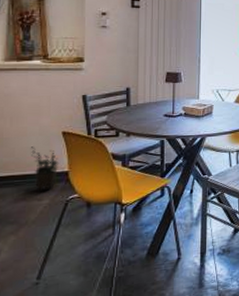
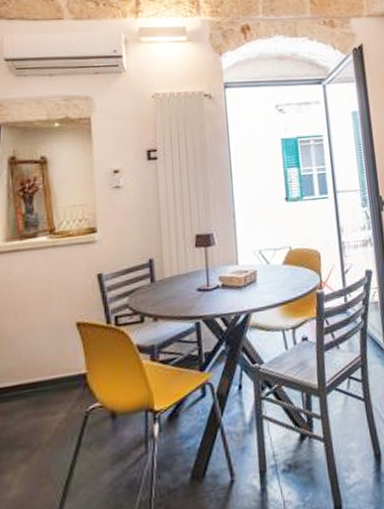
potted plant: present [31,146,60,191] -> none [41,345,75,402]

